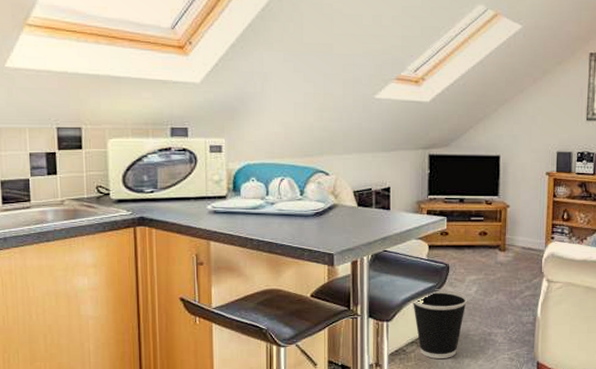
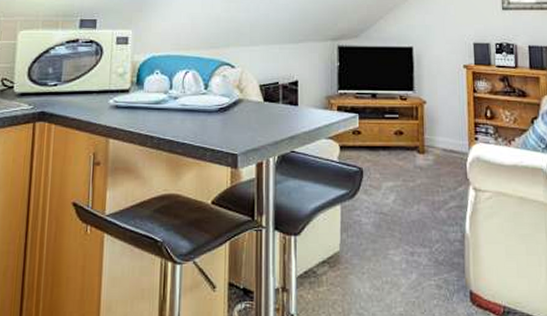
wastebasket: present [412,289,468,359] -> none [322,197,385,283]

